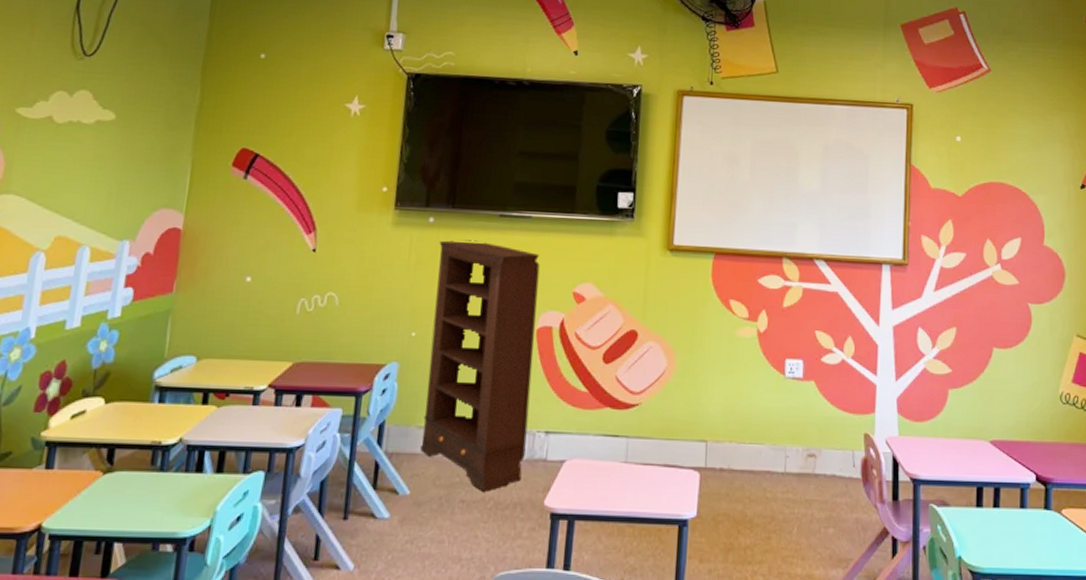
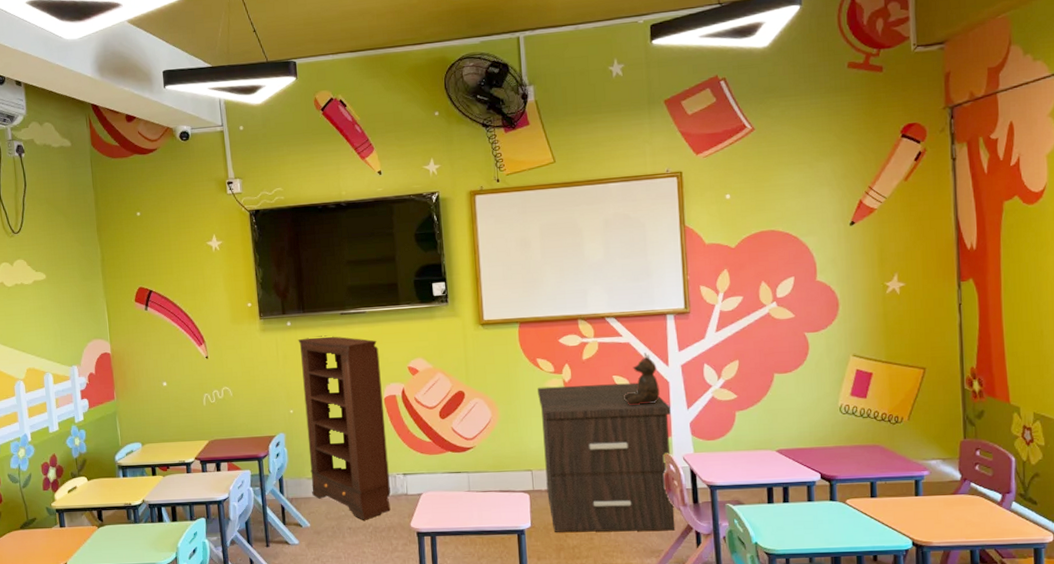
nightstand: none [722,335,878,534] -> present [538,383,675,533]
teddy bear: none [824,307,867,370] -> present [623,353,660,405]

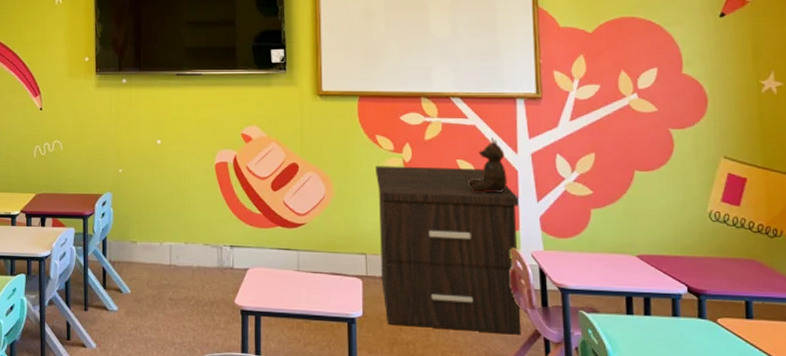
bookshelf: present [298,335,391,520] -> none [132,95,216,292]

